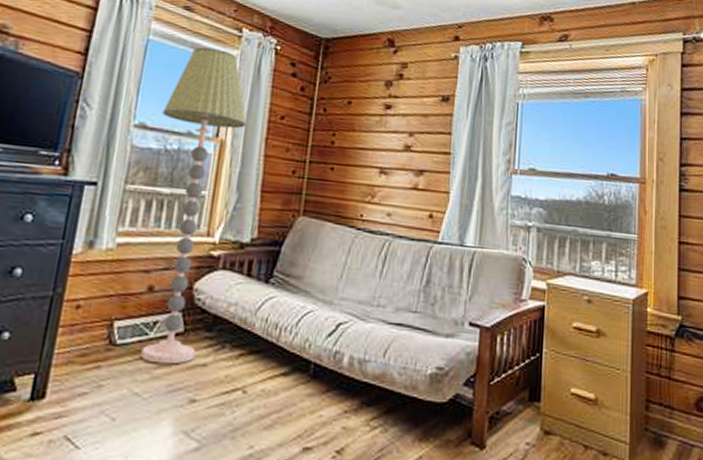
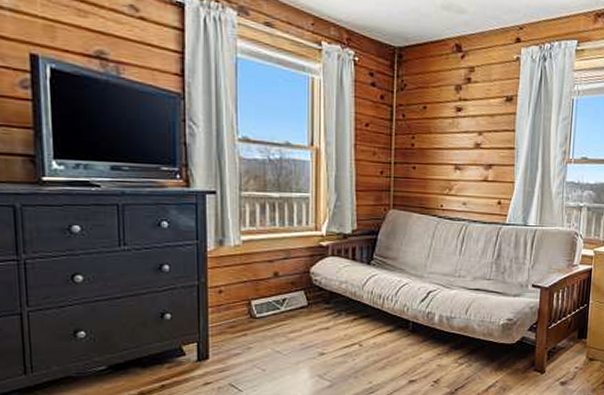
floor lamp: present [140,47,247,365] -> none [261,62,337,330]

